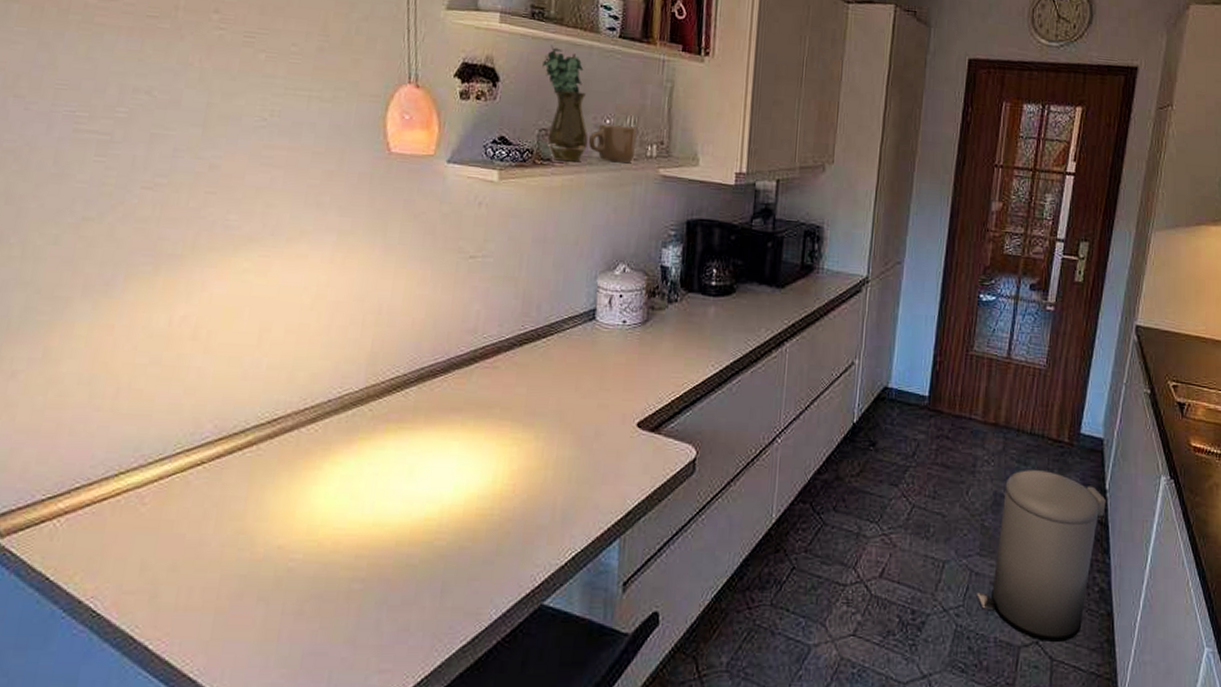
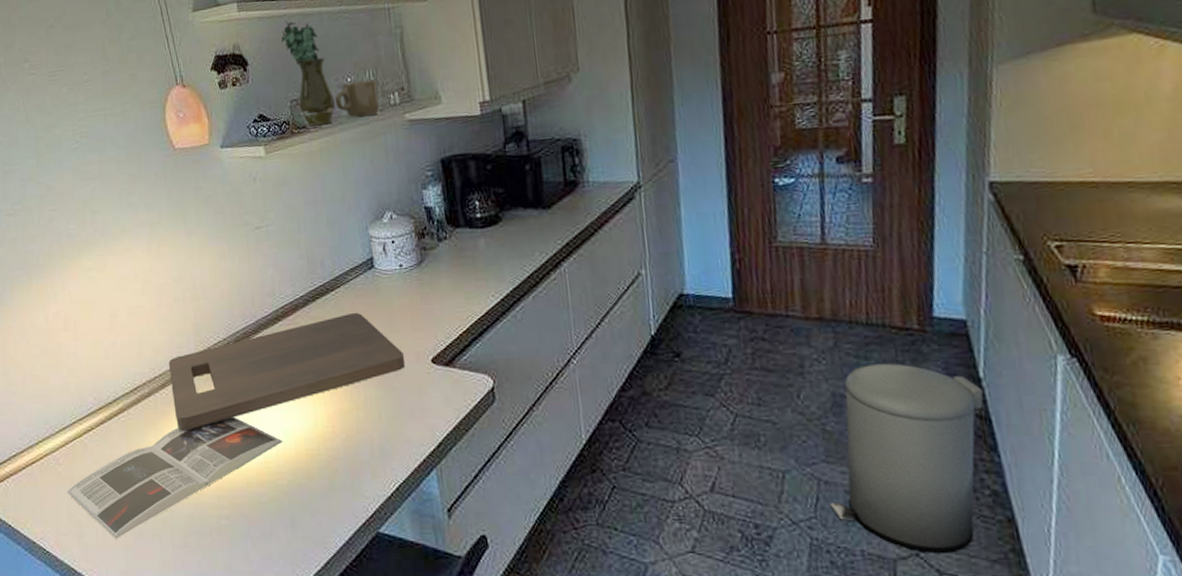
magazine: none [146,464,451,602] -> present [67,417,282,539]
cutting board: none [321,363,609,476] -> present [168,312,405,431]

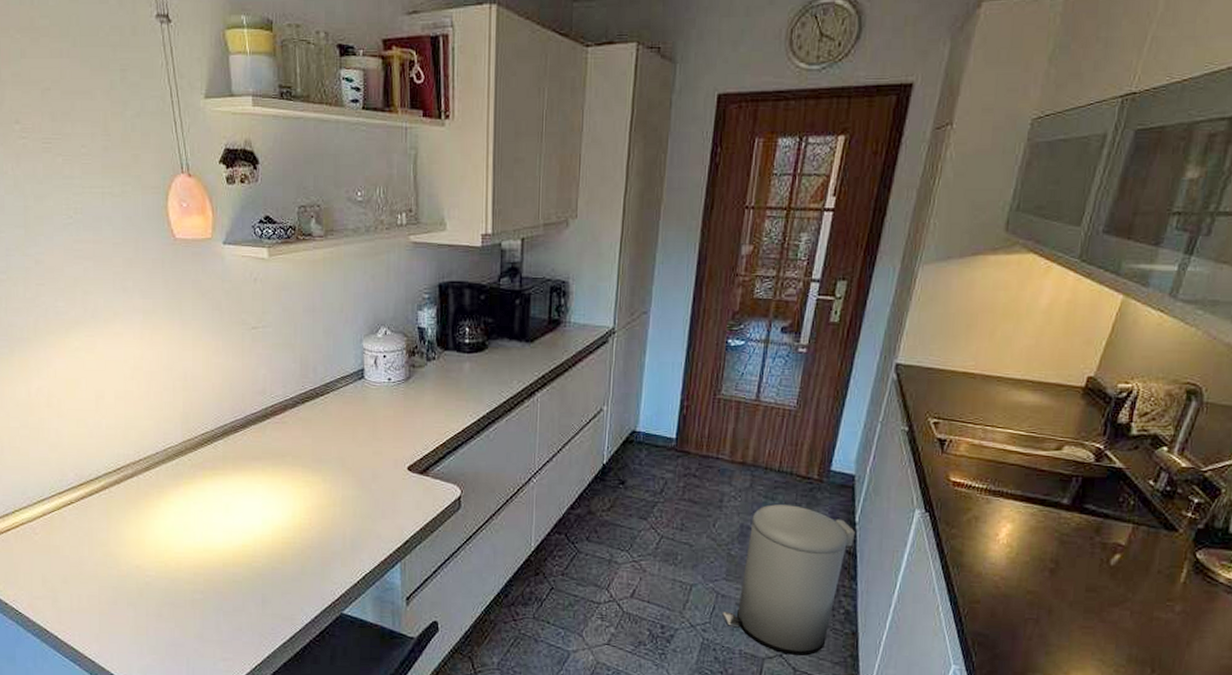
magazine: present [67,417,282,539] -> none [43,503,260,606]
cutting board: present [168,312,405,431] -> none [154,417,384,512]
vase: present [281,20,335,127] -> none [295,123,343,235]
cup: present [334,79,380,118] -> none [343,197,387,233]

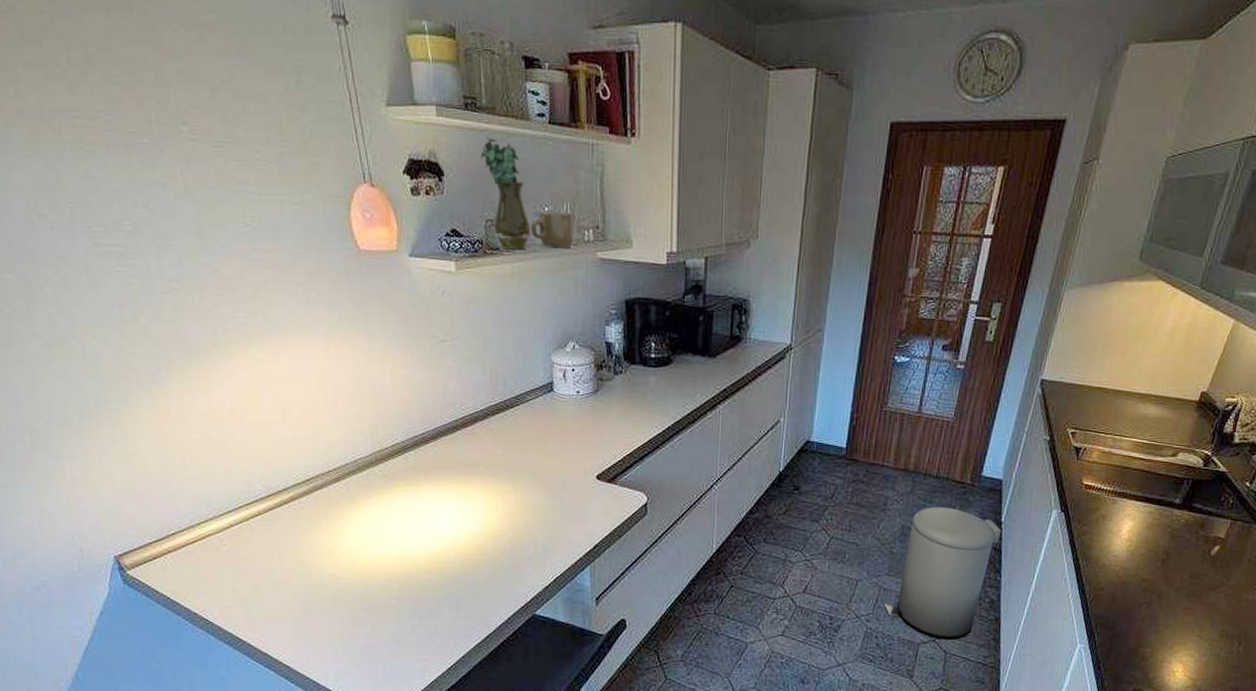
vase: none [295,123,343,235] -> present [481,135,530,250]
cup: none [343,197,387,233] -> present [530,212,574,249]

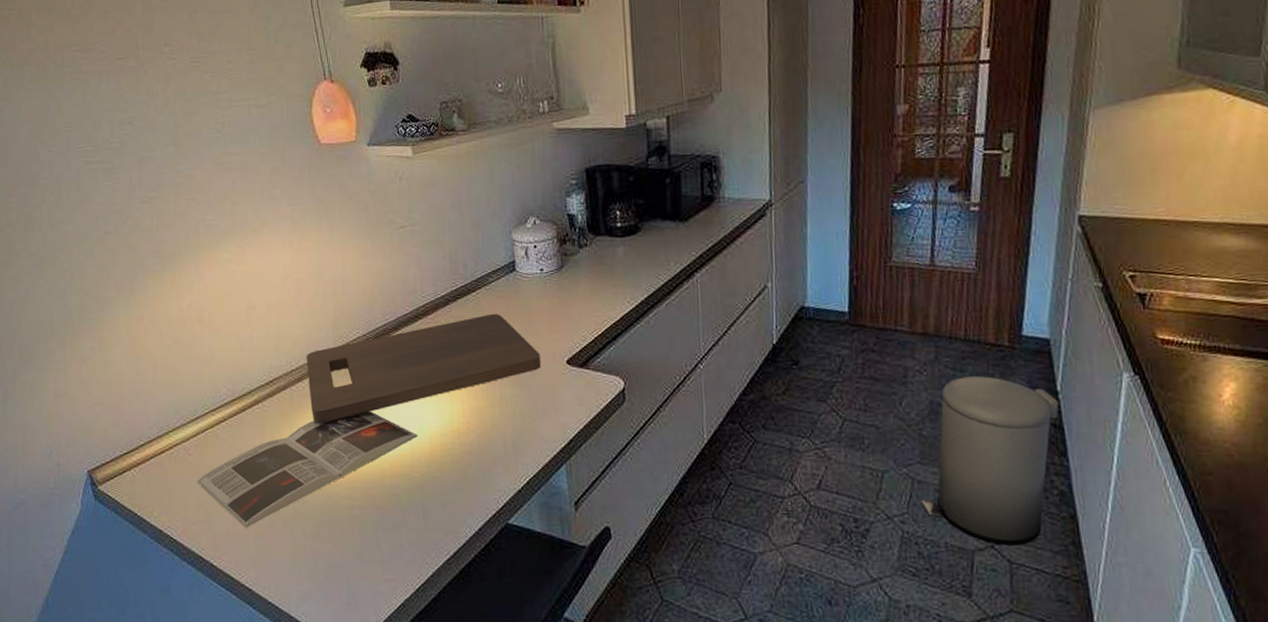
magazine: none [232,512,453,613] -> present [197,411,418,528]
cutting board: none [343,429,573,522] -> present [306,313,541,424]
vase: present [481,135,530,250] -> none [434,21,485,130]
cup: present [530,212,574,249] -> none [484,86,529,124]

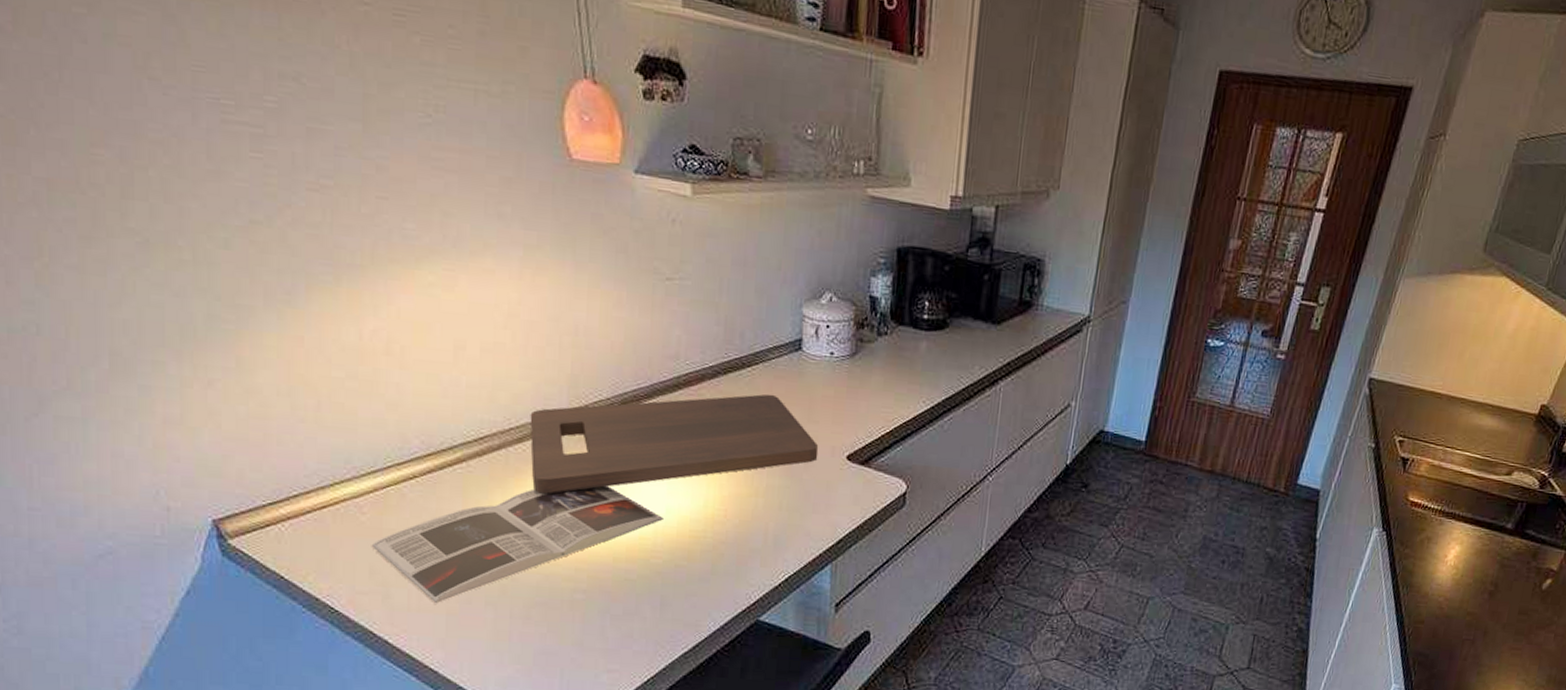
pedal bin: present [920,376,1059,545] -> none [1176,516,1315,673]

